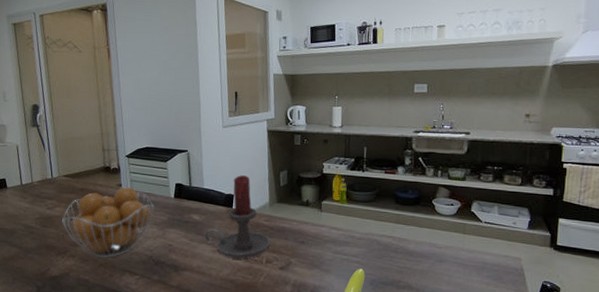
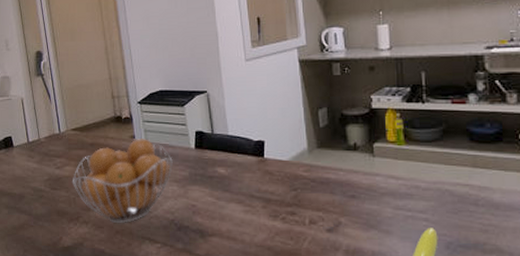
candle holder: present [205,175,271,259] -> none [233,117,314,220]

